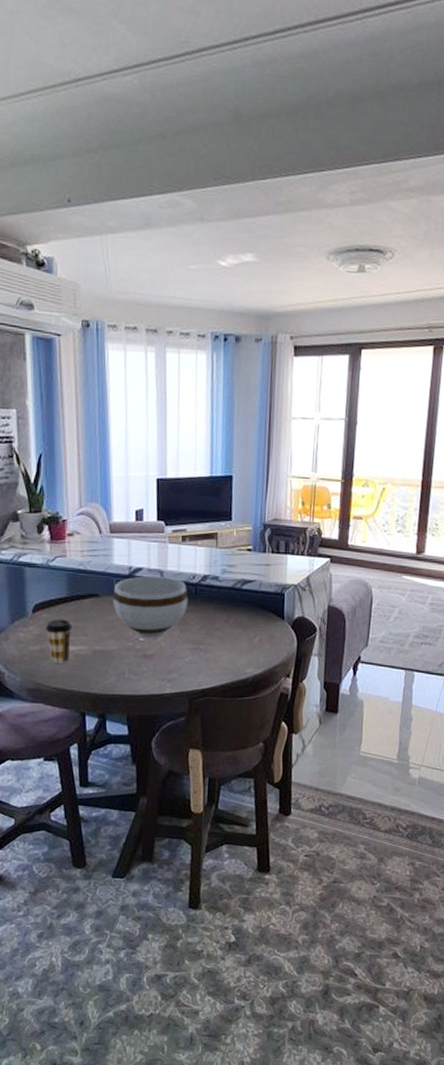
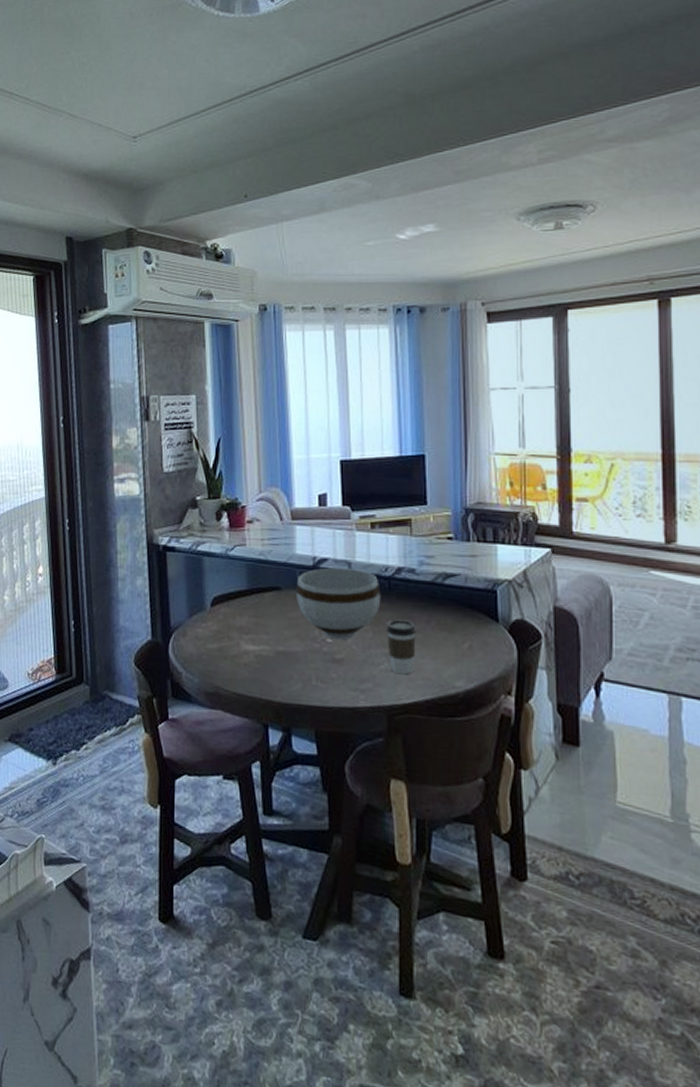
coffee cup: present [45,618,72,663] -> none [224,614,253,665]
coffee cup: none [191,620,217,665] -> present [386,619,416,675]

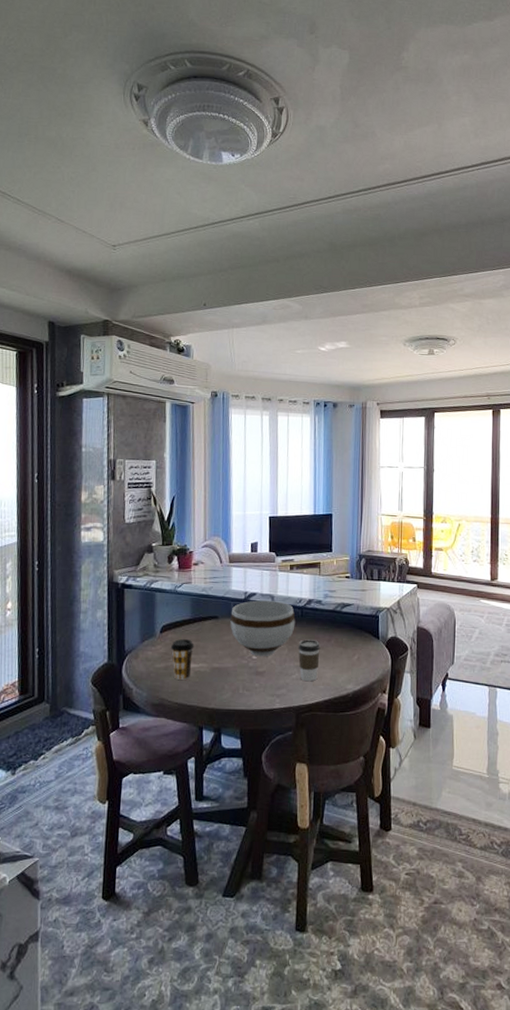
coffee cup: none [224,614,253,665] -> present [170,638,194,680]

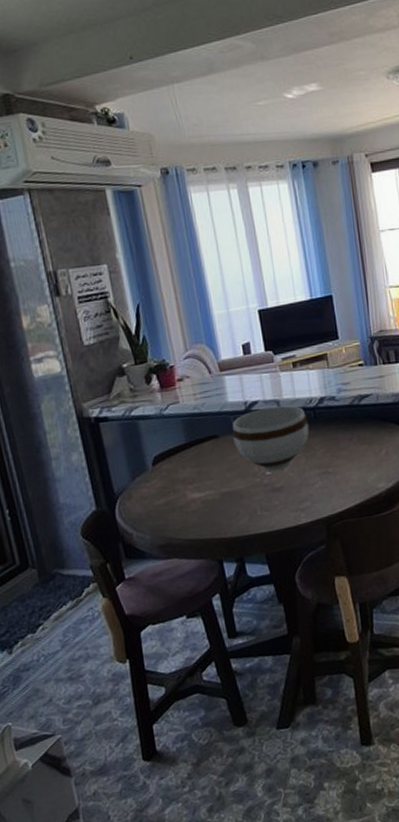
coffee cup: present [170,638,194,680] -> none [168,466,198,514]
coffee cup: present [298,639,320,682] -> none [316,441,344,489]

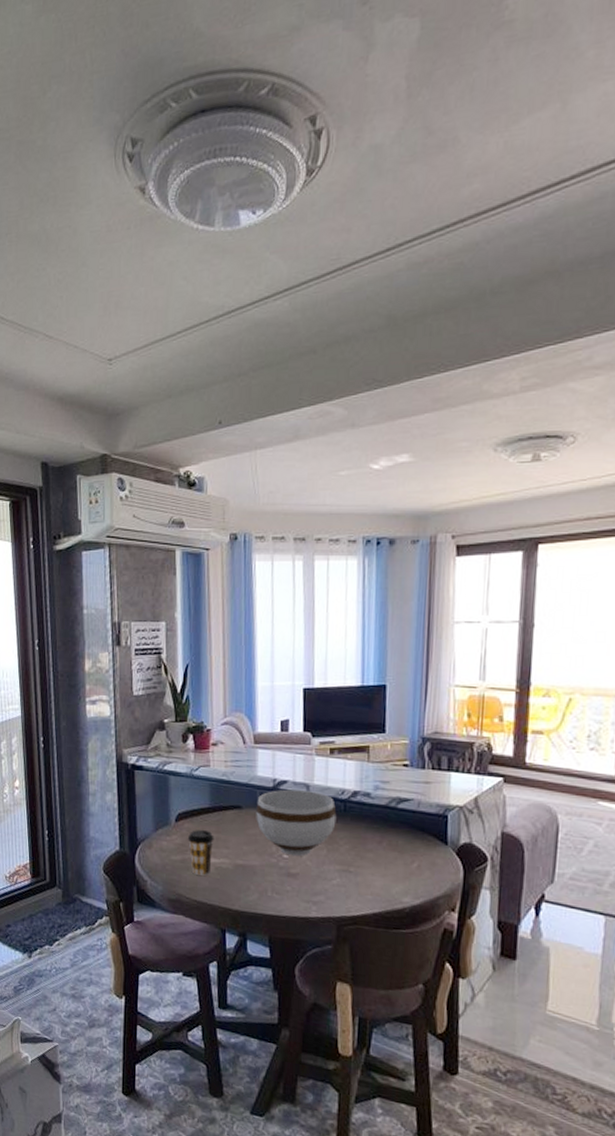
coffee cup: none [168,466,198,514] -> present [187,829,214,876]

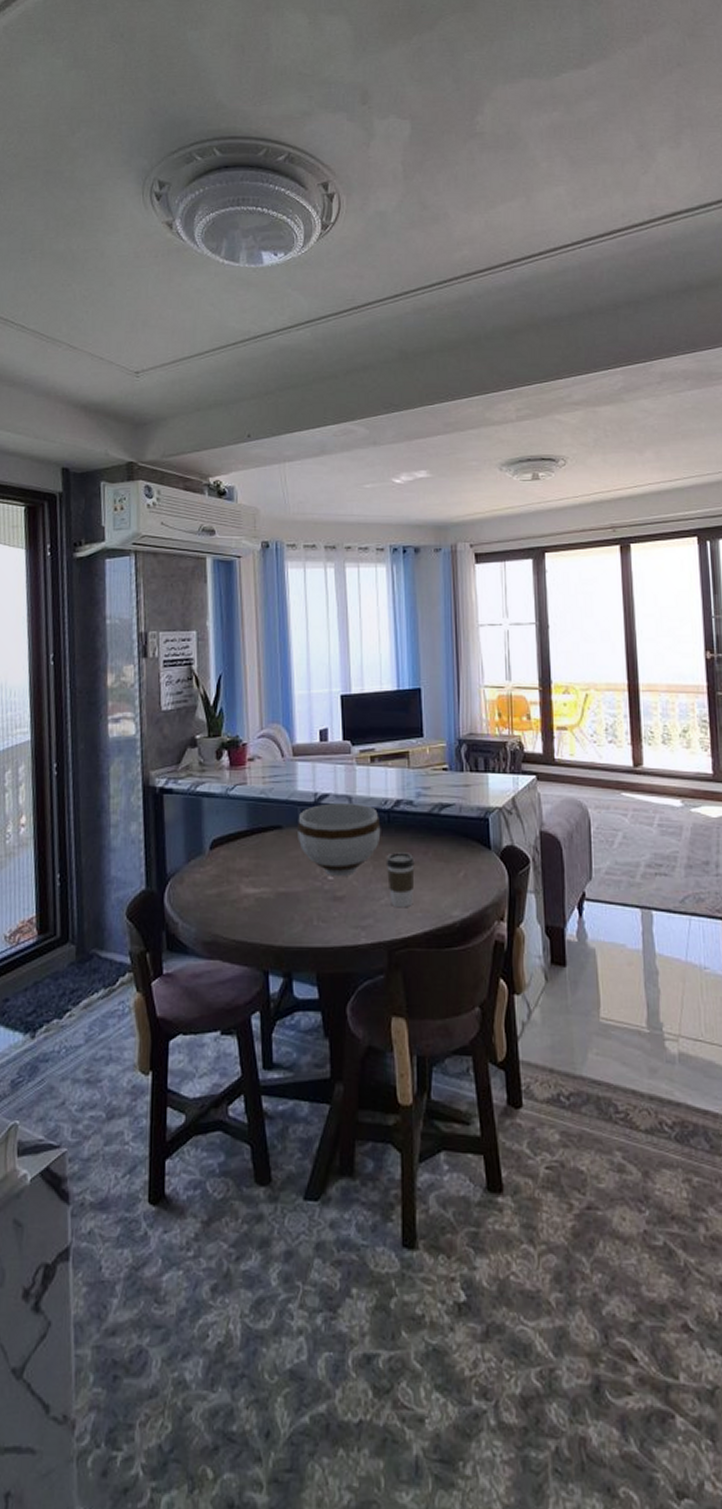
coffee cup: present [187,829,214,876] -> none [223,856,253,909]
coffee cup: none [339,839,368,890] -> present [386,852,415,908]

